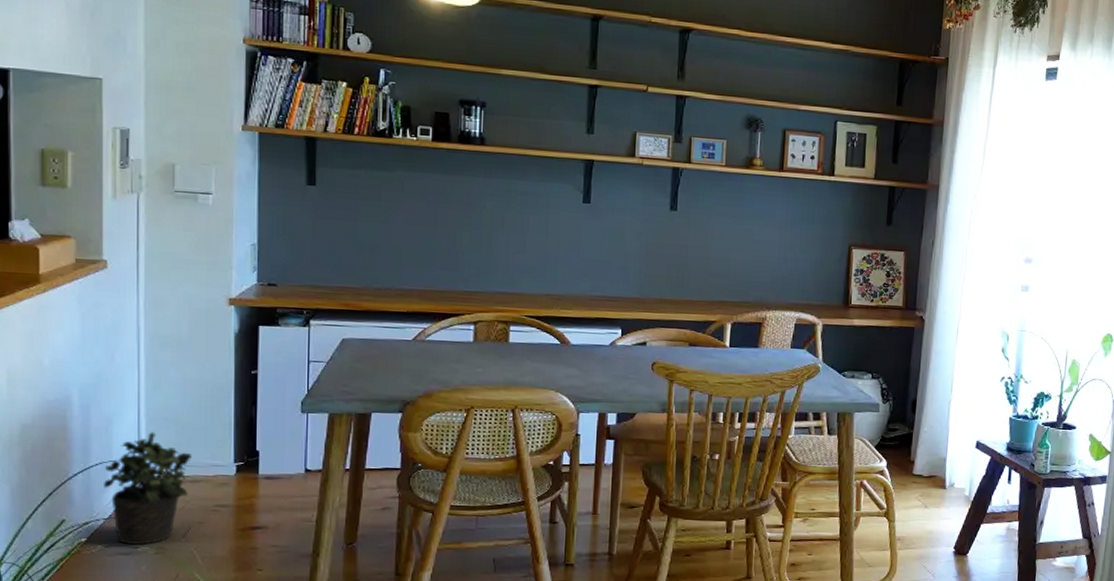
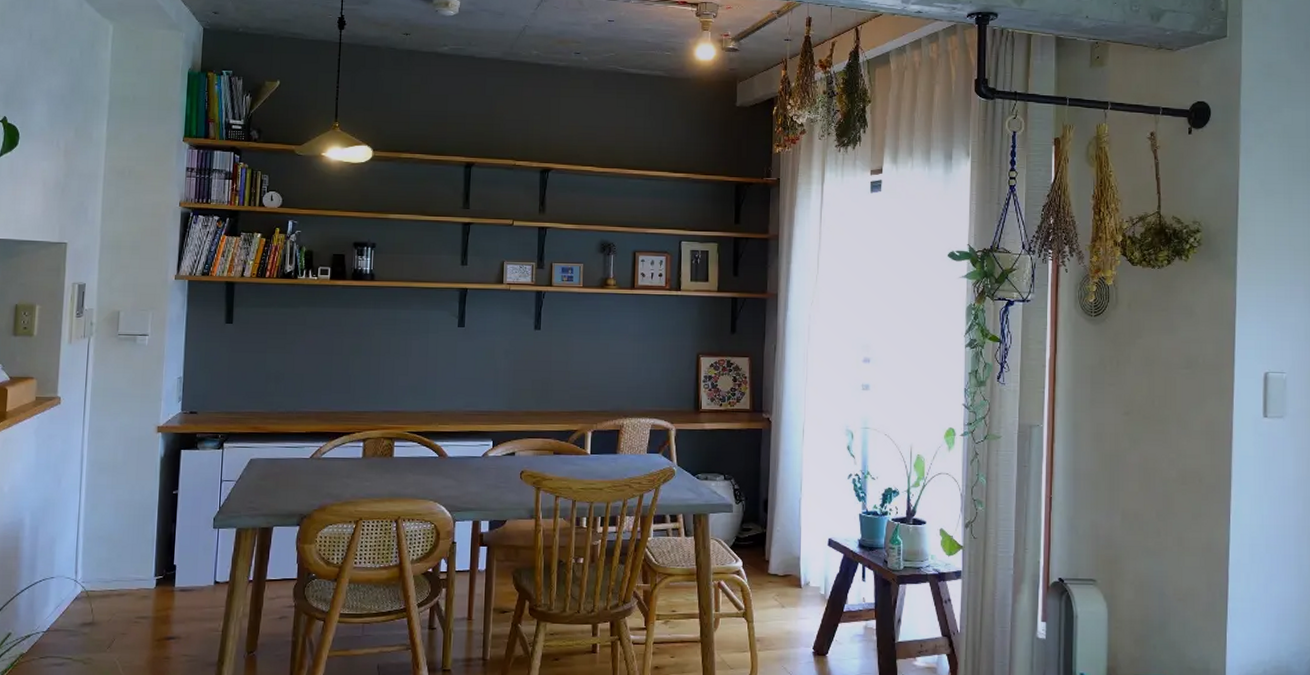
potted plant: present [104,432,191,545] -> none [45,550,119,656]

